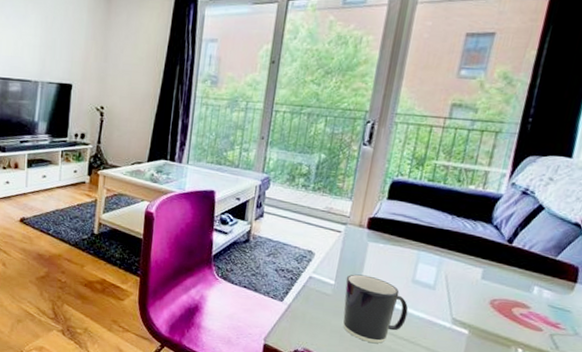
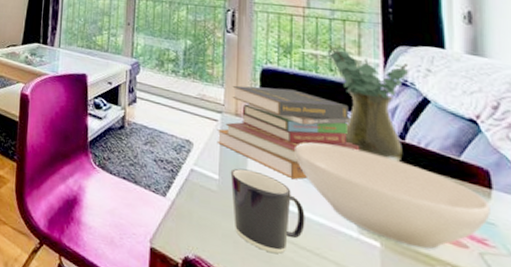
books: none [337,198,471,282] -> present [216,85,360,180]
bowl: none [408,248,571,333] -> present [295,142,491,249]
vase: none [457,155,533,264] -> present [327,43,409,163]

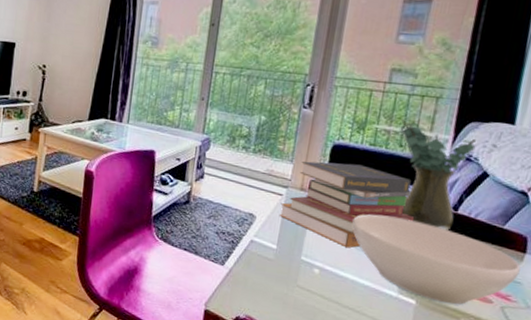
mug: present [230,168,305,254] -> none [286,238,353,312]

